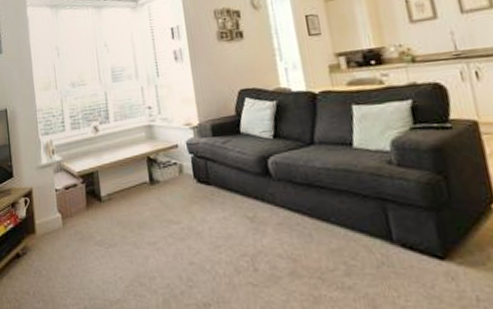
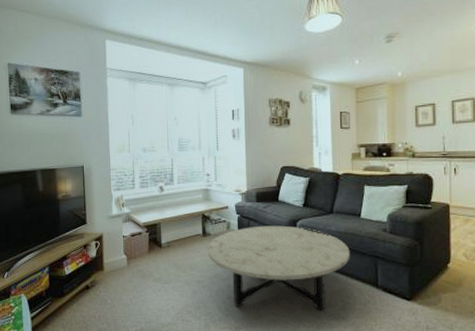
coffee table: none [157,164,347,278] -> present [207,225,350,311]

